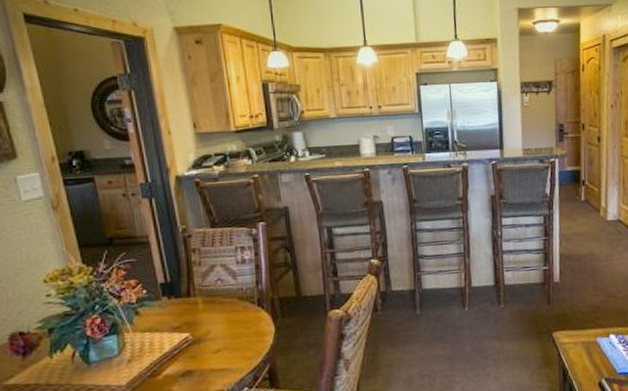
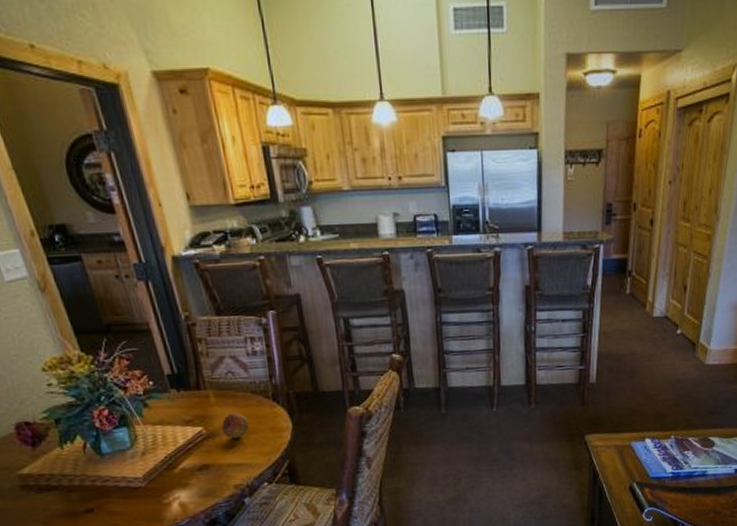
fruit: none [208,318,235,345] -> present [221,412,250,439]

